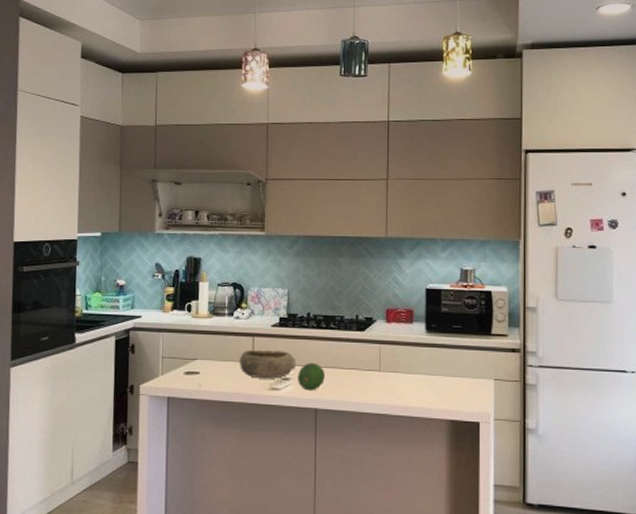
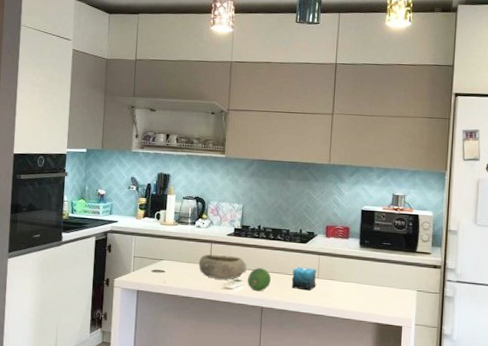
candle: none [349,359,378,387] -> present [291,267,317,291]

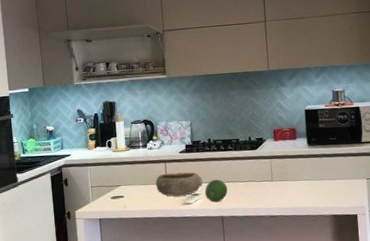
candle: present [291,267,317,291] -> none [247,172,271,195]

